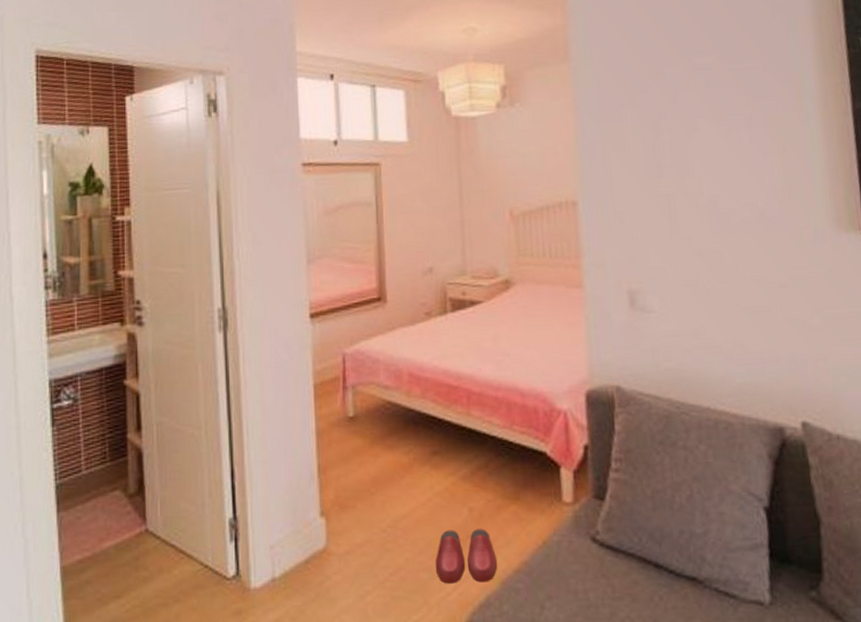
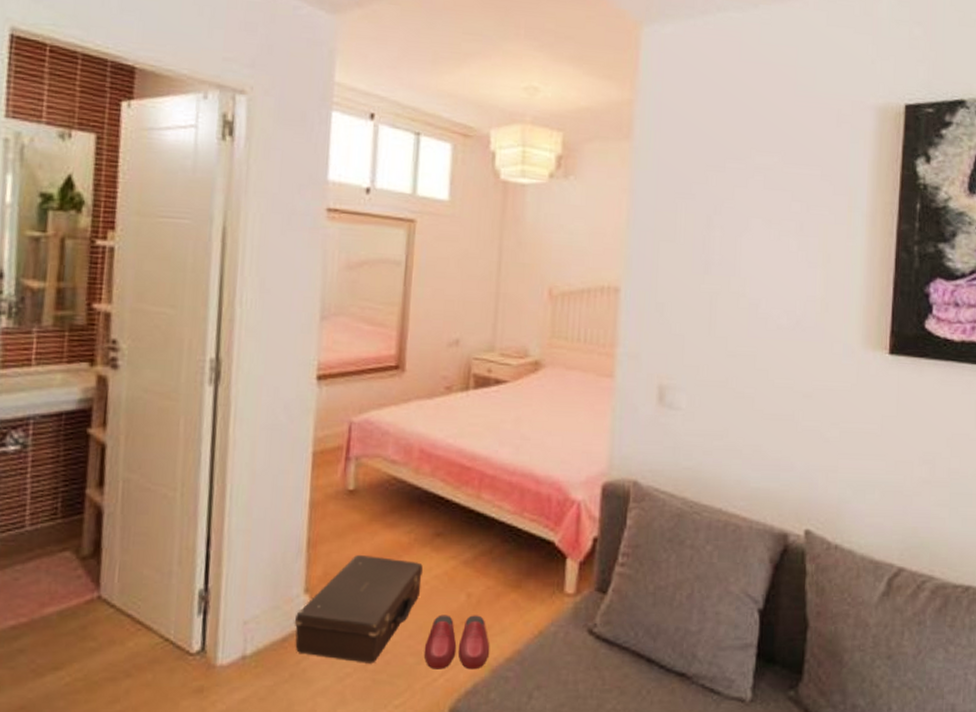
suitcase: none [314,476,426,581] -> present [294,554,424,663]

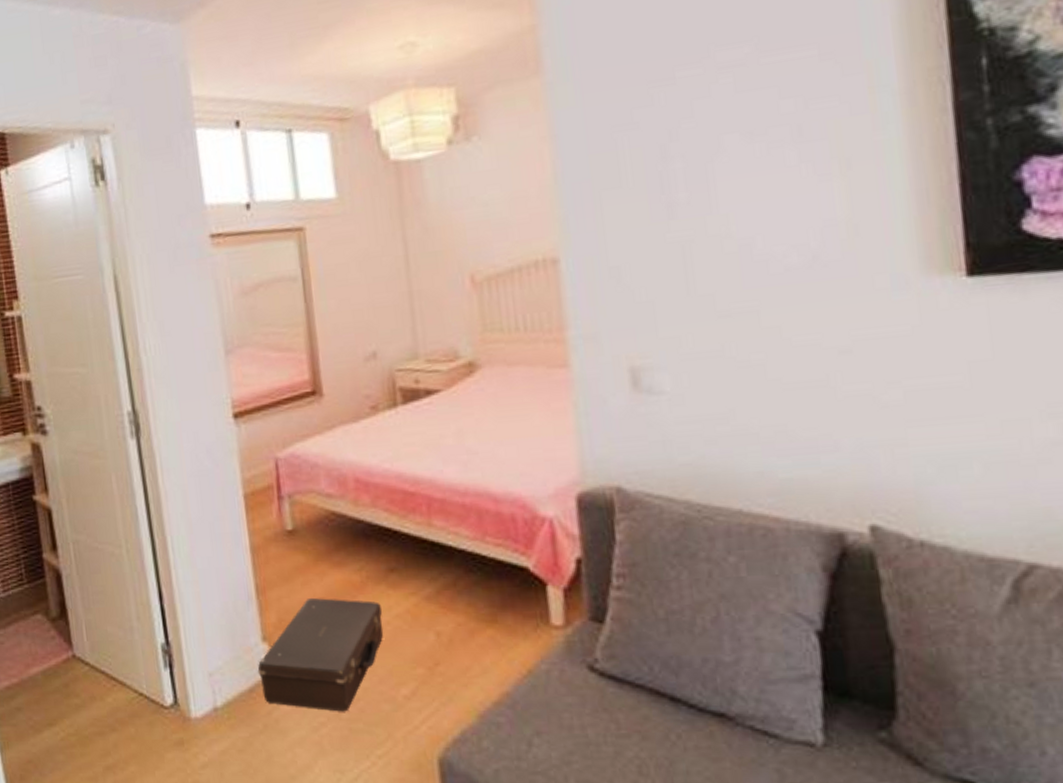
slippers: present [424,614,490,670] -> none [398,655,474,716]

